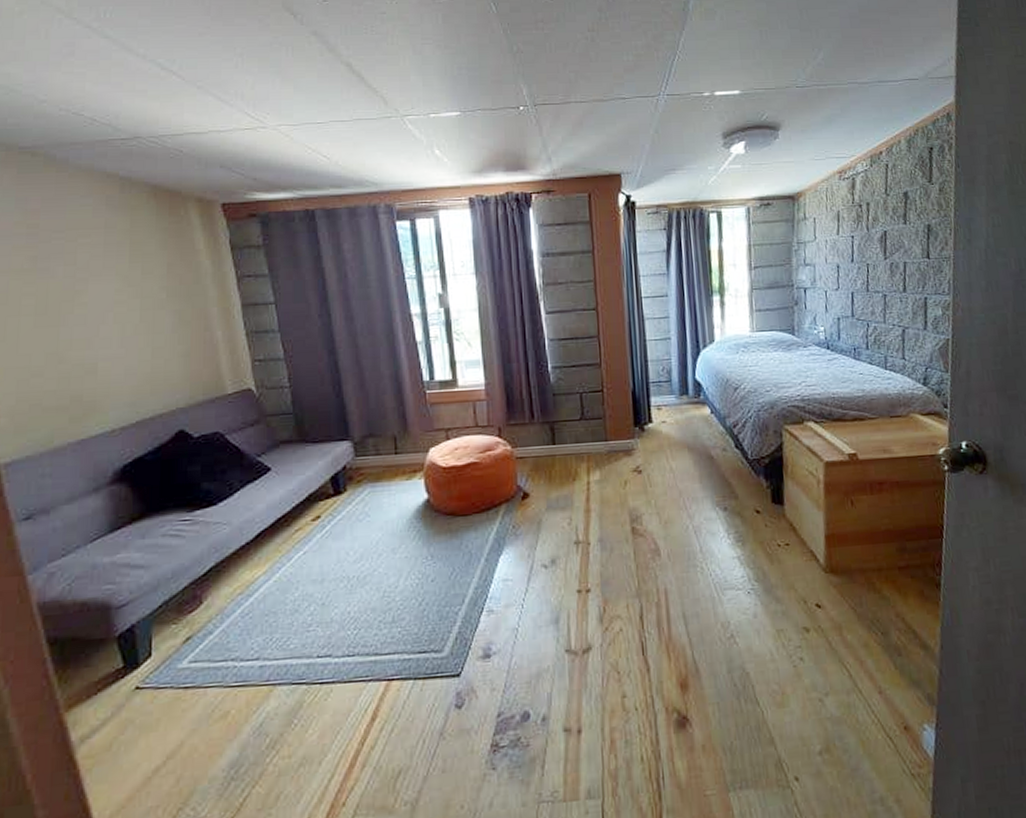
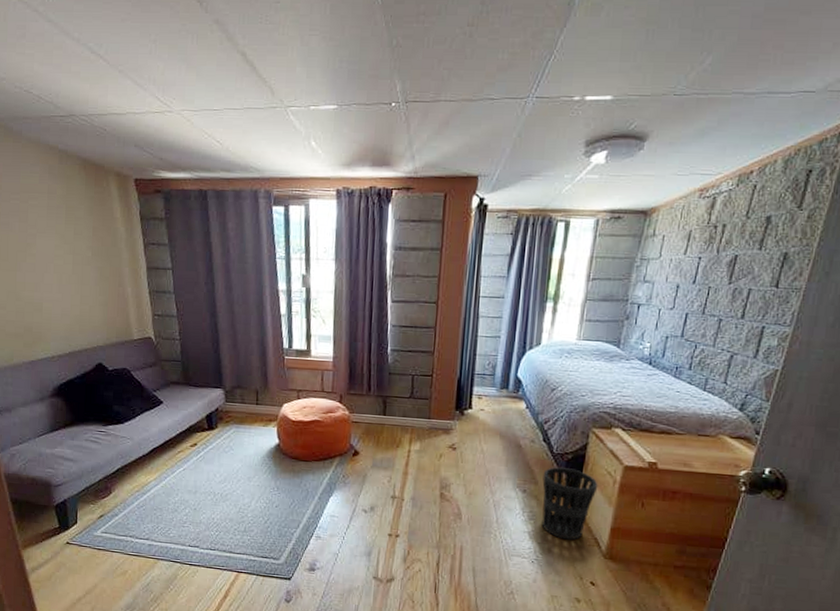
wastebasket: none [742,474,803,559] -> present [541,467,598,540]

